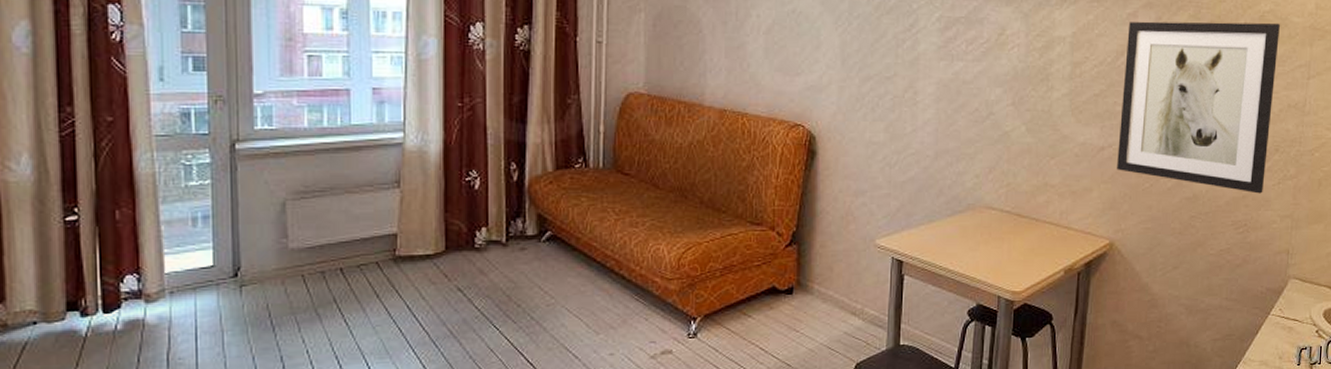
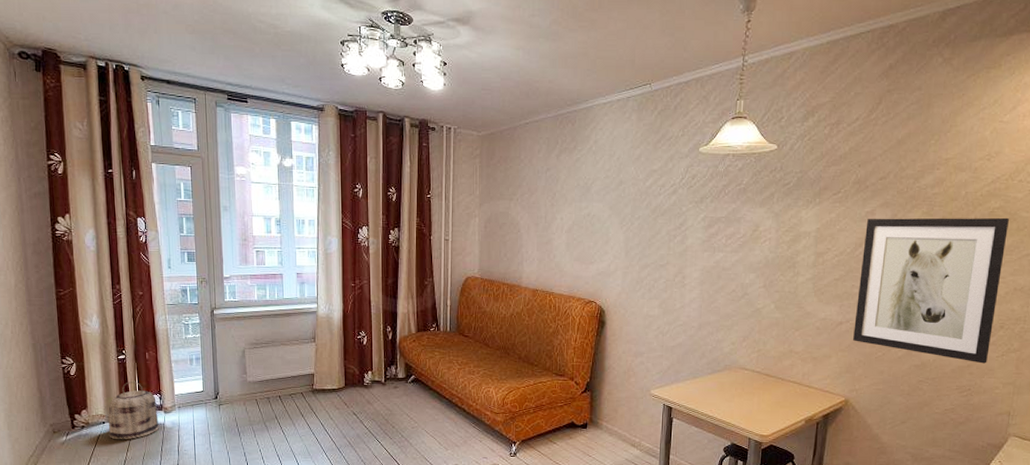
basket: none [42,256,137,350] -> present [108,381,160,440]

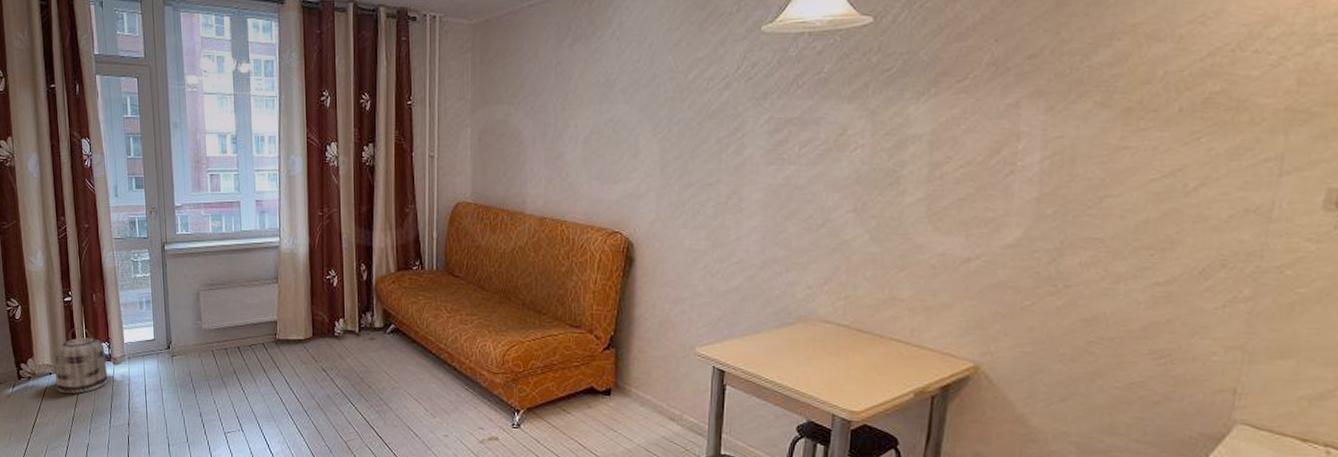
wall art: present [853,217,1009,364] -> none [986,106,1236,318]

